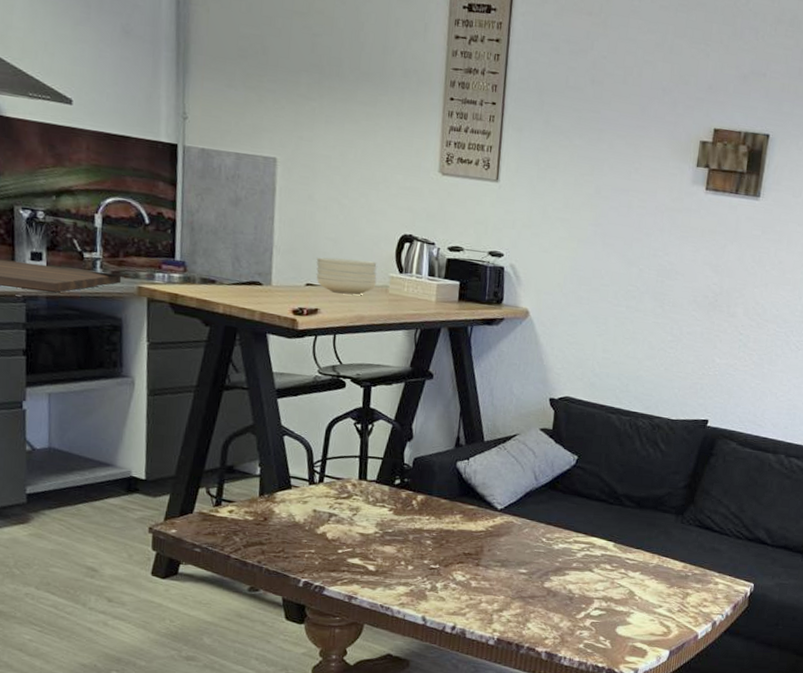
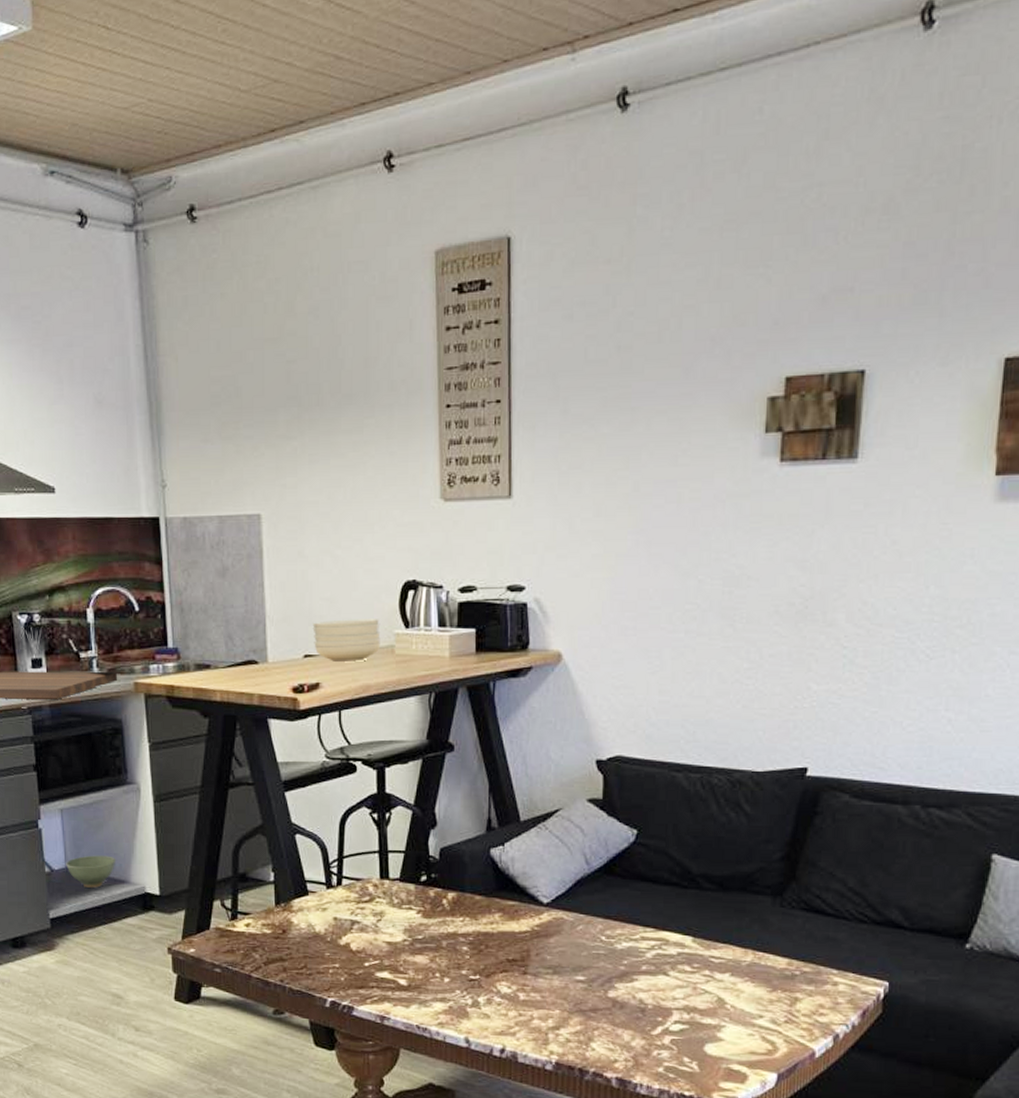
bowl: none [49,438,104,469] -> present [66,855,116,888]

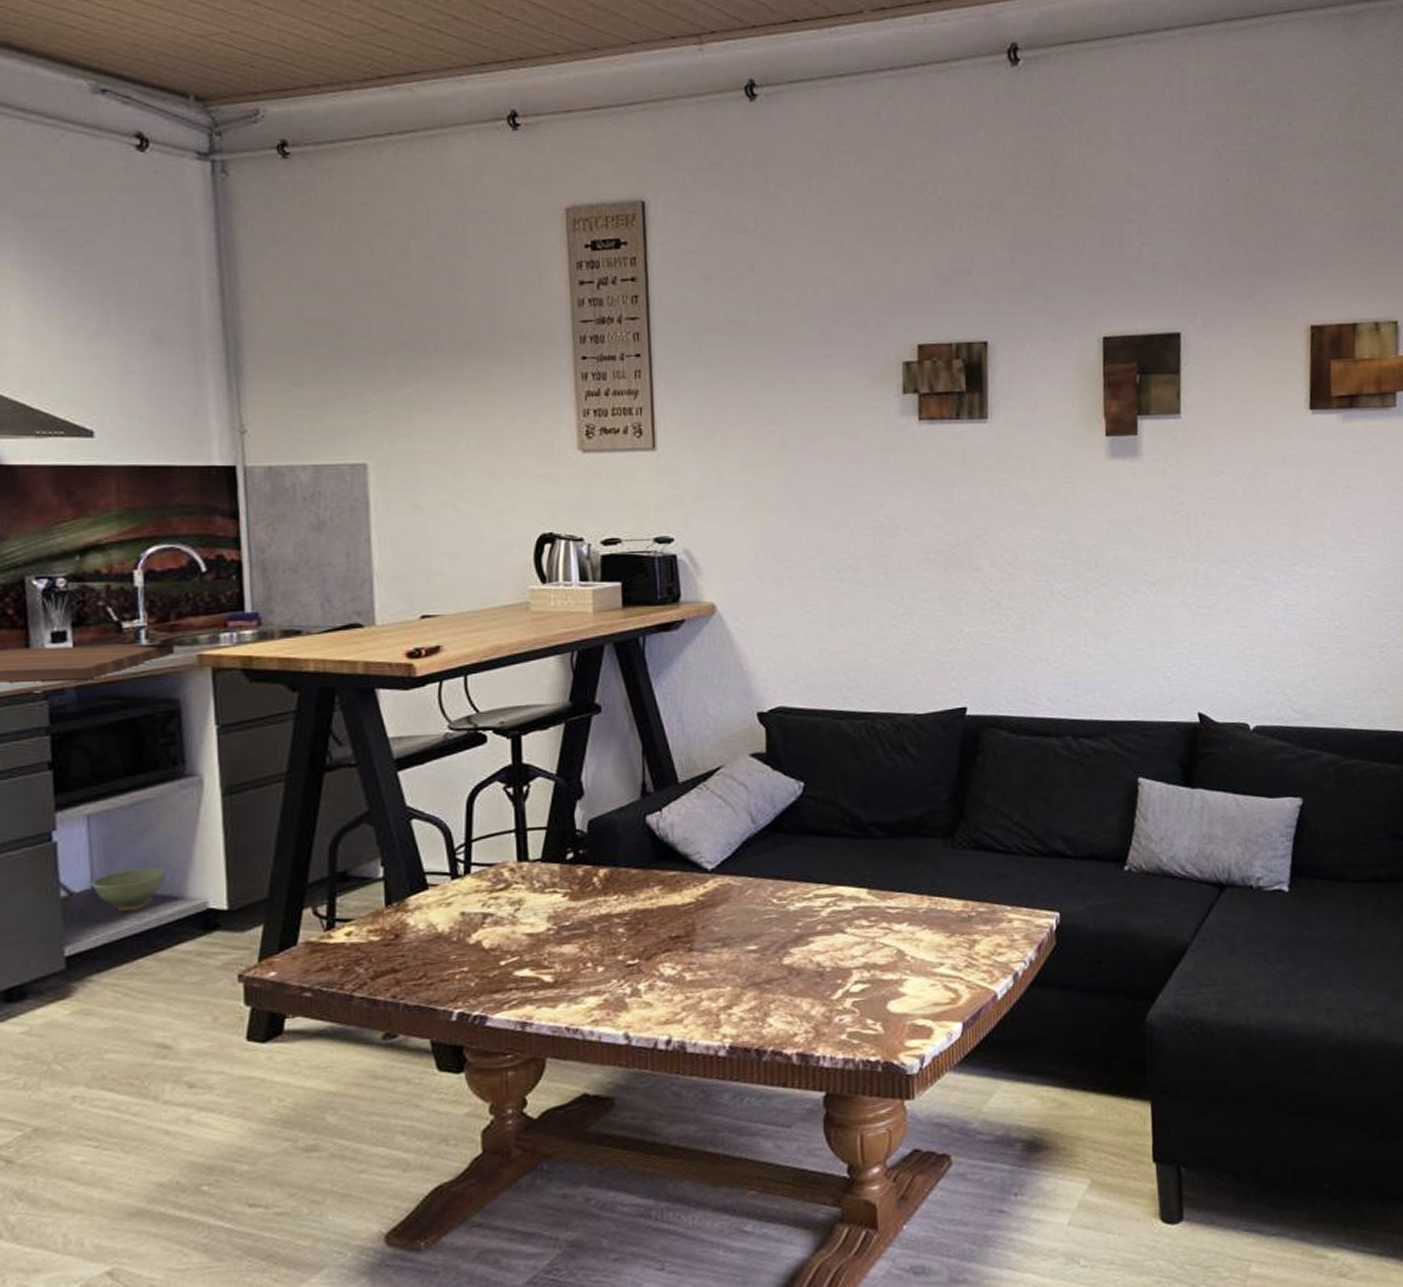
bowl: present [312,619,381,663] -> none [431,574,513,623]

